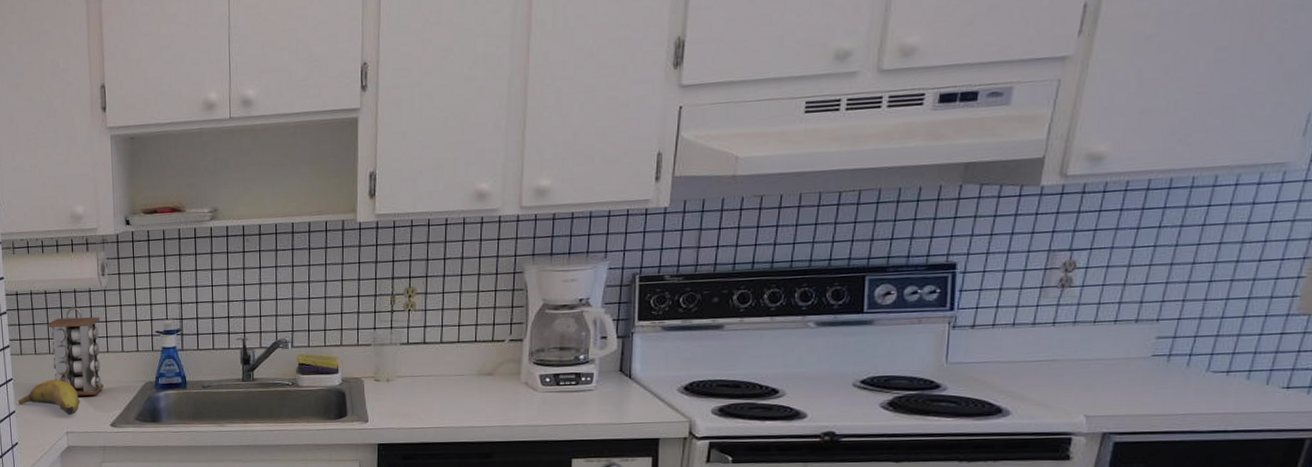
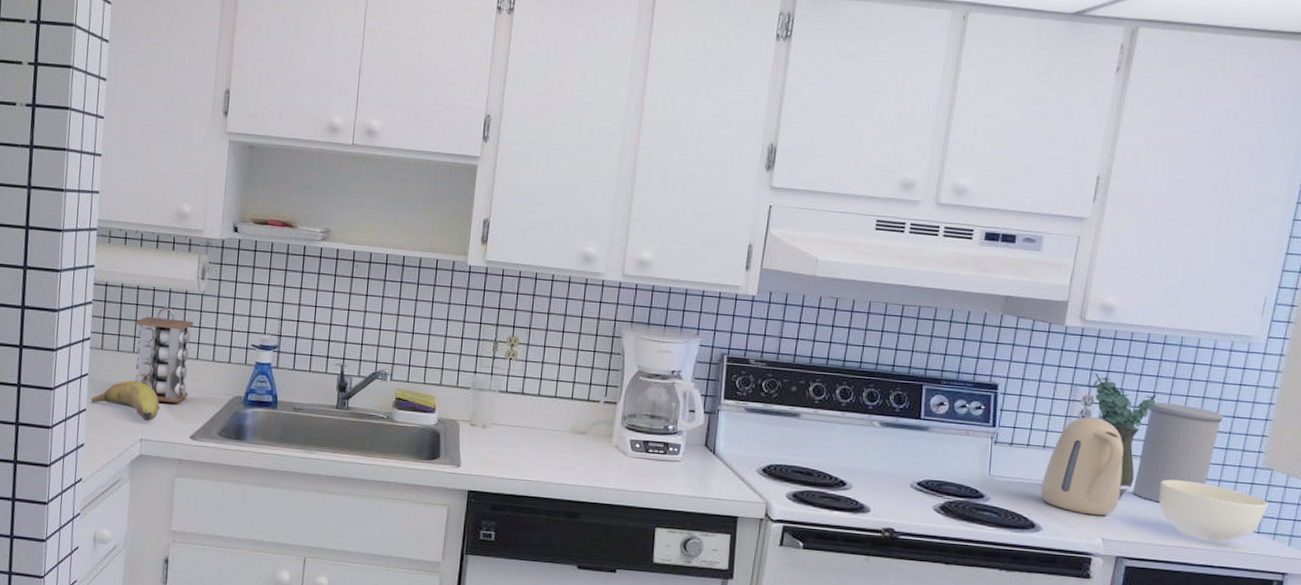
kettle: none [1009,283,1115,392] -> present [1041,416,1124,516]
vase: none [1075,233,1157,372] -> present [1093,372,1156,501]
canister: none [1125,255,1247,369] -> present [1133,402,1224,503]
bowl: none [1158,340,1303,405] -> present [1159,479,1269,544]

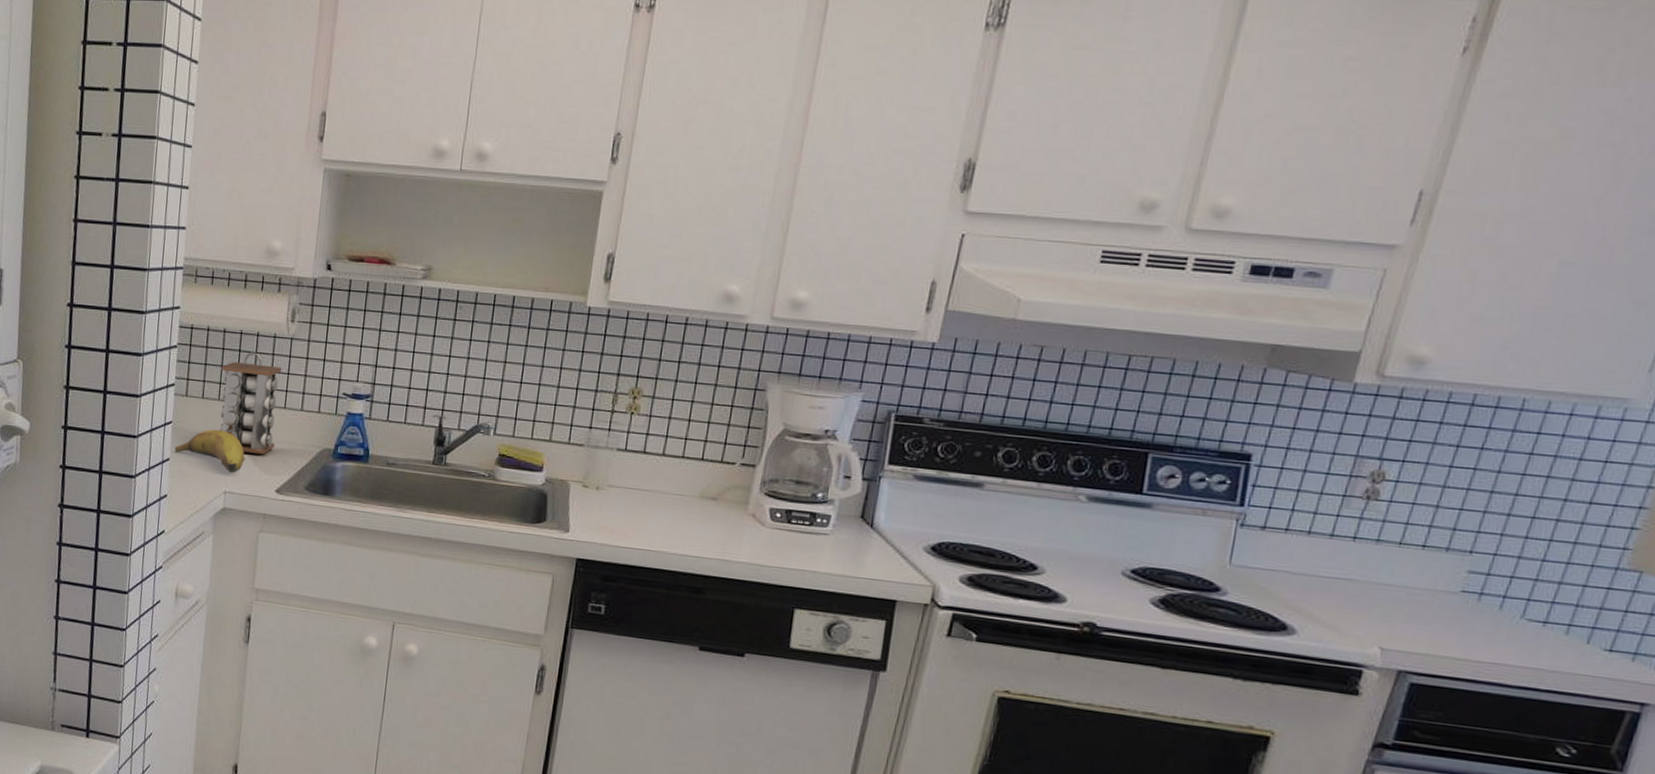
kettle: present [1041,416,1124,516] -> none [1299,497,1424,621]
vase: present [1093,372,1156,501] -> none [1386,442,1477,603]
canister: present [1133,402,1224,503] -> none [1430,481,1576,607]
bowl: present [1159,479,1269,544] -> none [1467,578,1631,662]

